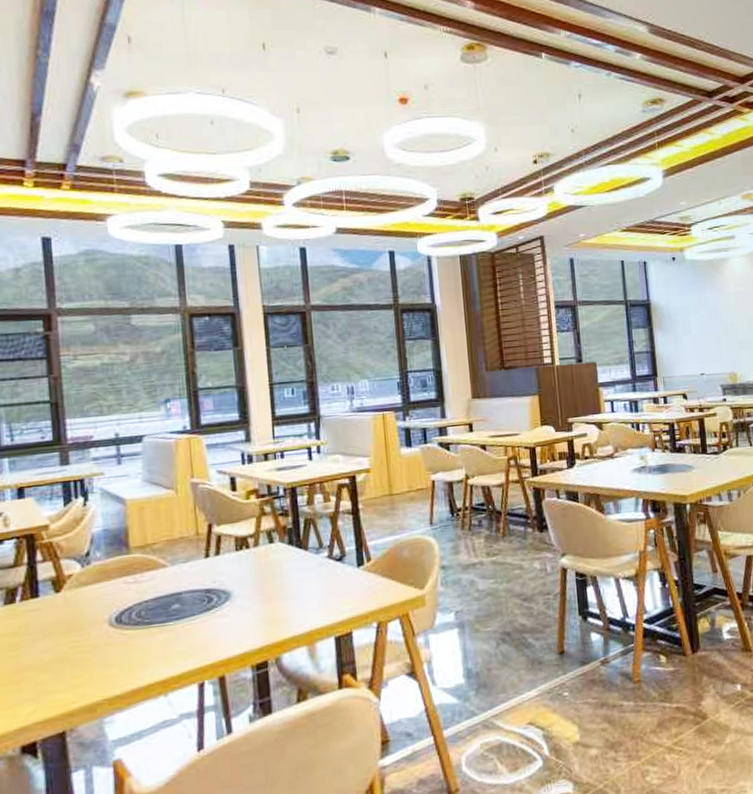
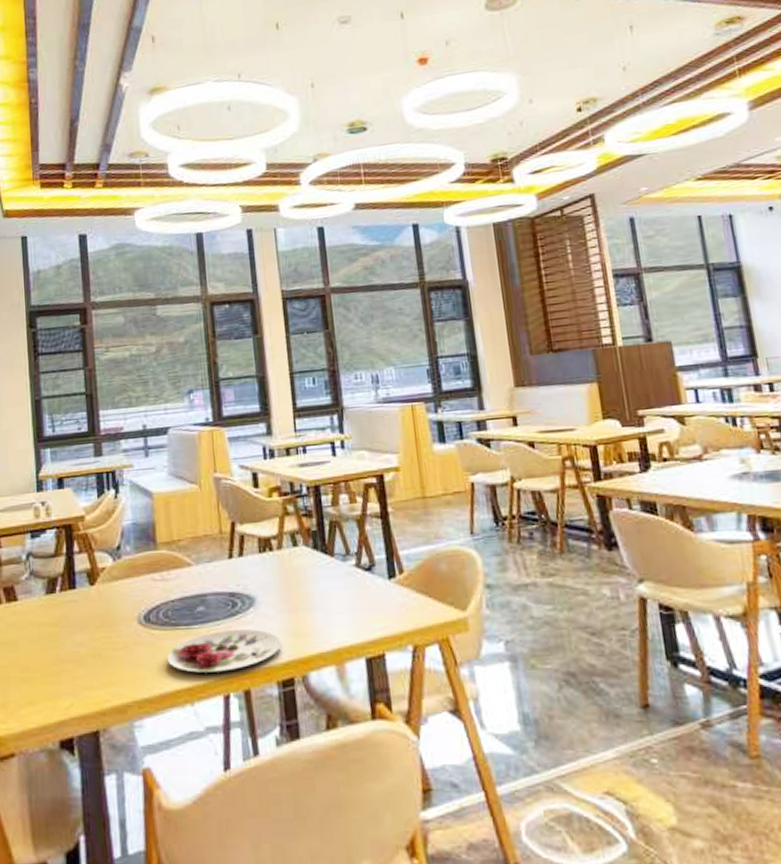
plate: none [140,621,257,666] -> present [167,629,282,673]

